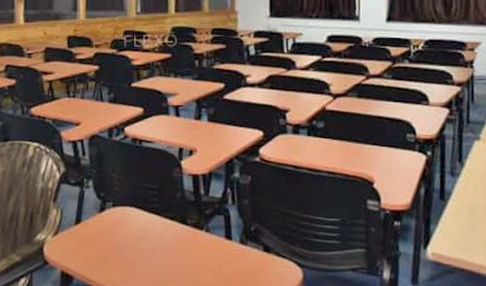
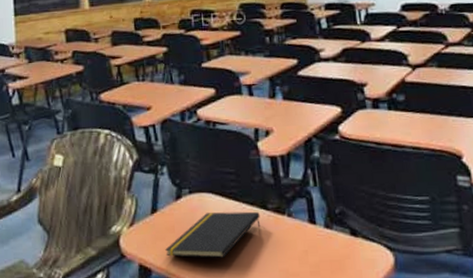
notepad: none [87,225,179,268] -> present [165,211,261,258]

